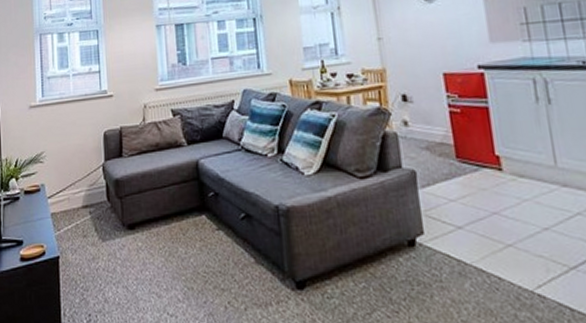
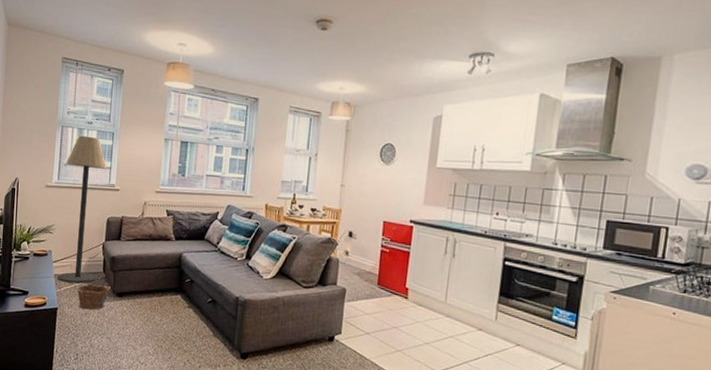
floor lamp: none [48,39,102,221] -> present [57,135,107,284]
clay pot: none [80,218,119,253] -> present [77,284,111,311]

